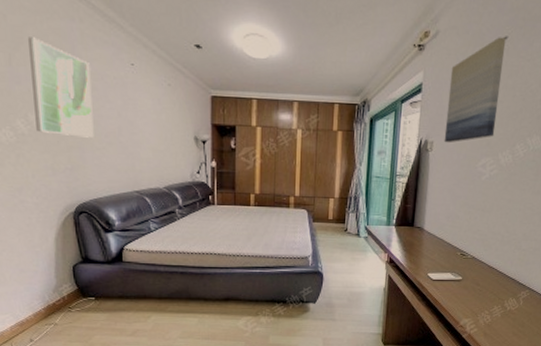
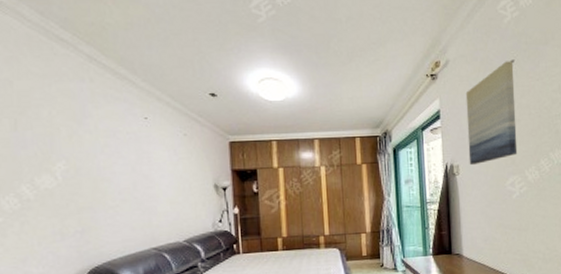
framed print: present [28,37,94,138] -> none [36,100,107,197]

